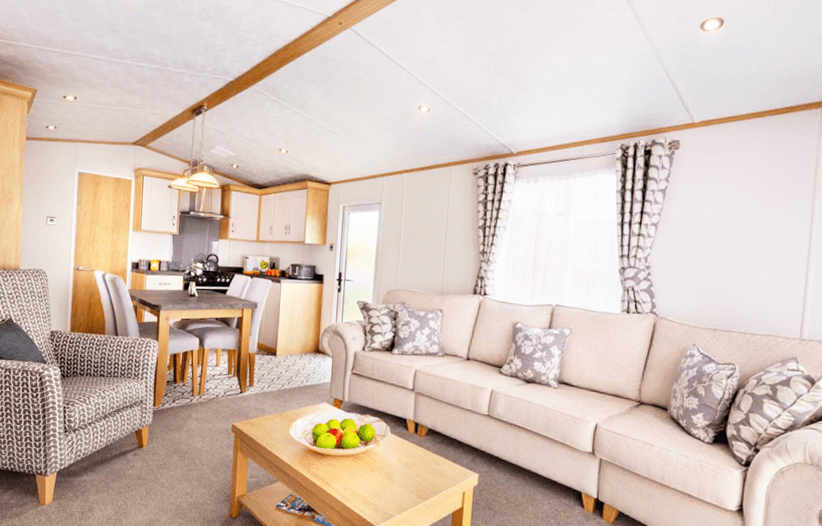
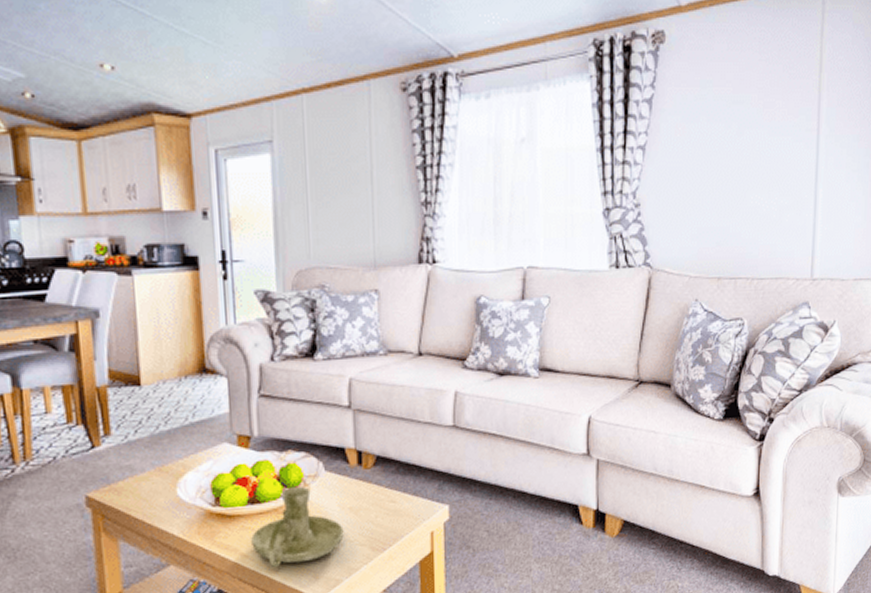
candle holder: none [334,441,399,498] -> present [251,487,344,568]

